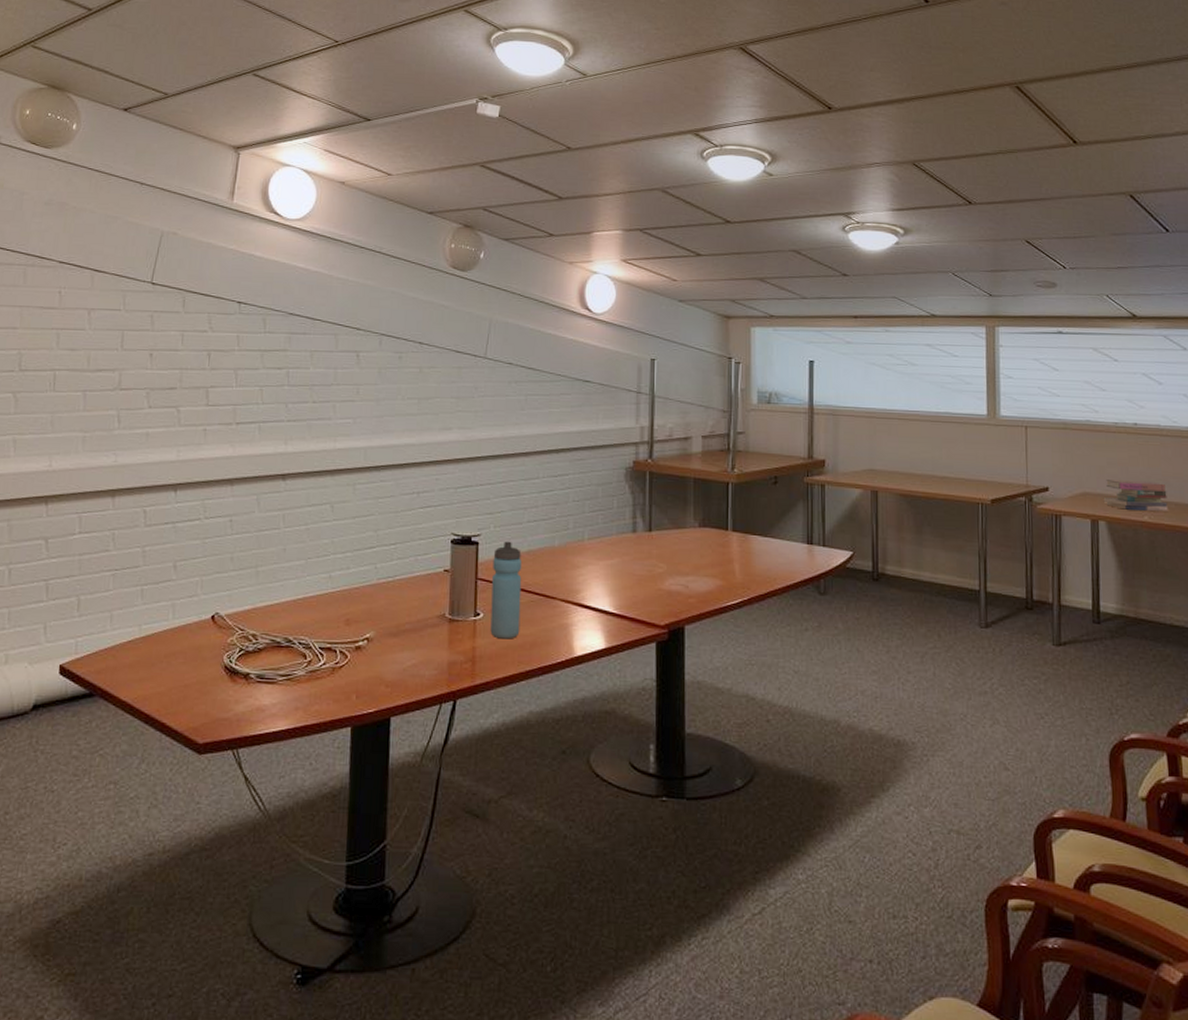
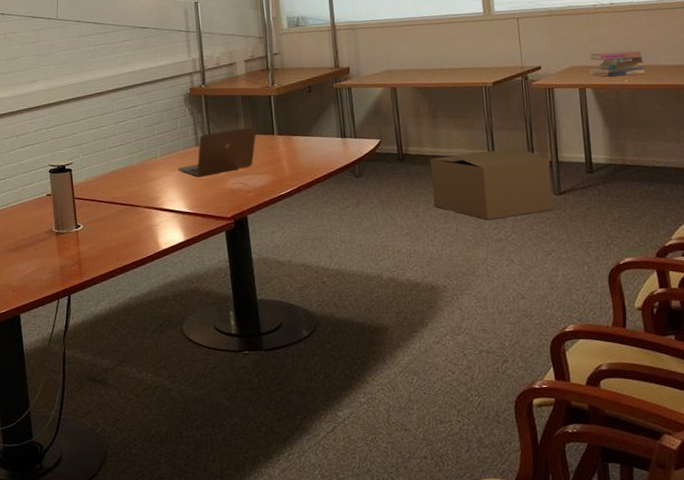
water bottle: present [490,541,522,639] -> none [85,165,114,244]
laptop: none [607,516,708,571] -> present [177,126,257,177]
cardboard box: none [909,581,1051,667] -> present [430,147,554,220]

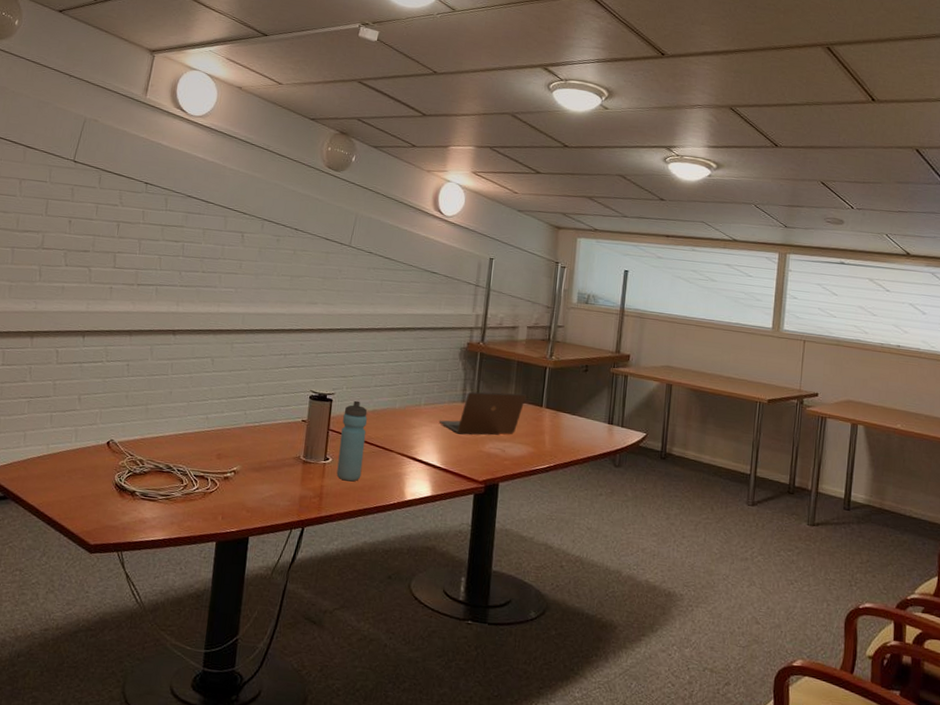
water bottle: none [85,165,114,244] -> present [336,400,368,482]
cardboard box: present [430,147,554,220] -> none [686,463,810,540]
books: present [588,50,645,77] -> none [863,391,919,422]

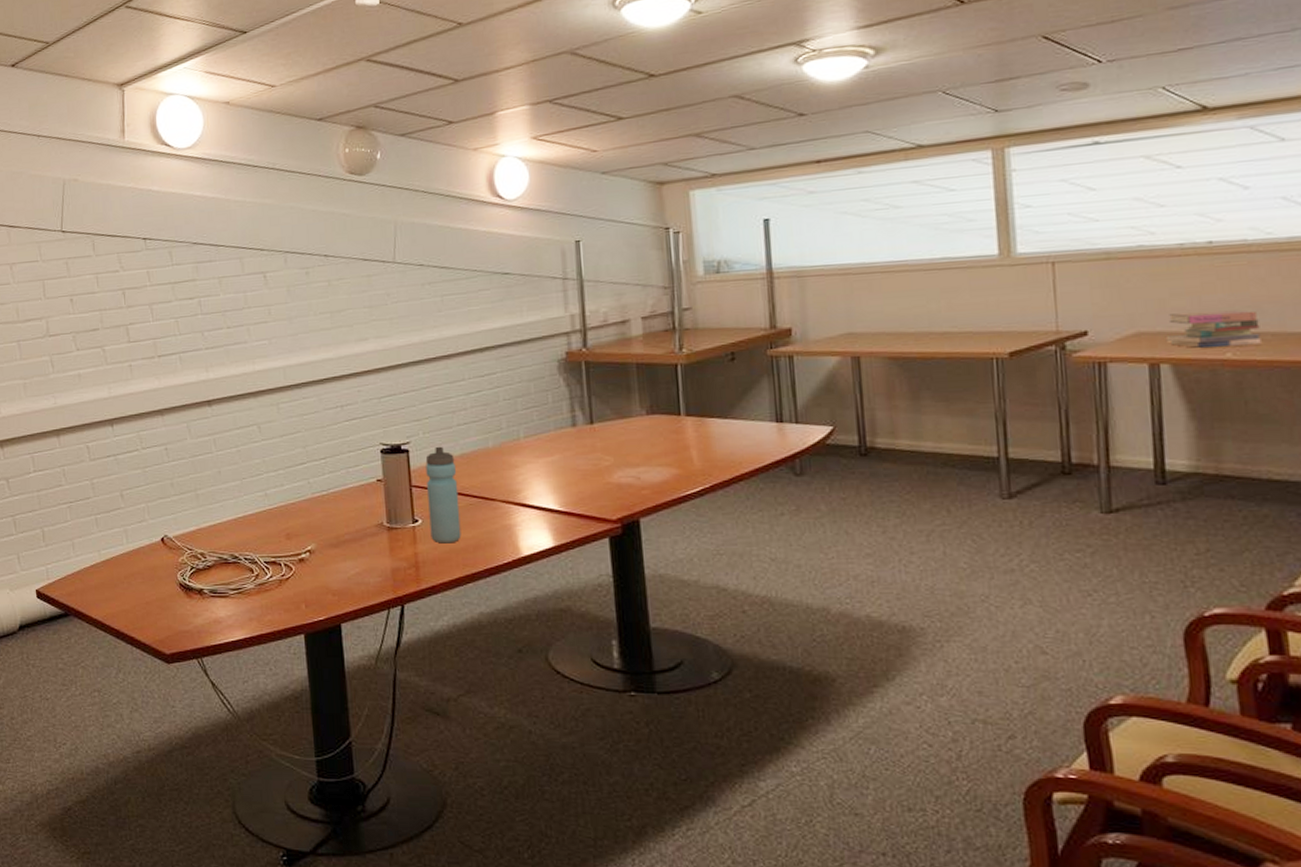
laptop: present [438,391,526,435] -> none [546,403,656,467]
books: none [863,391,919,422] -> present [1165,310,1261,348]

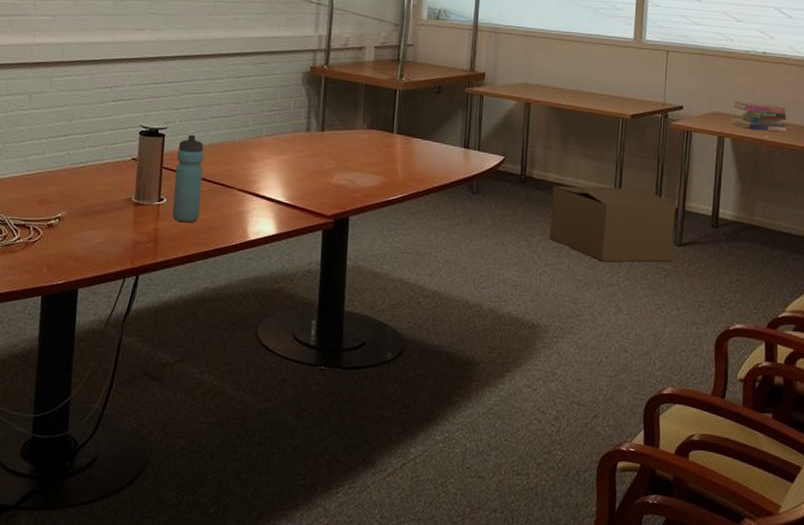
cardboard box: none [907,444,1099,542] -> present [549,185,677,263]

